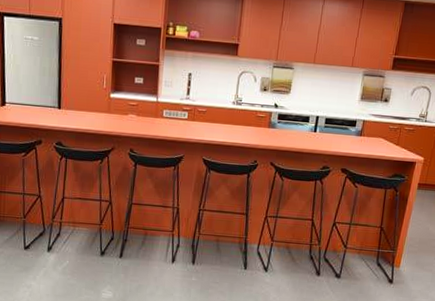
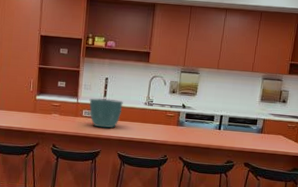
flower pot: none [170,96,209,131] -> present [89,98,123,128]

